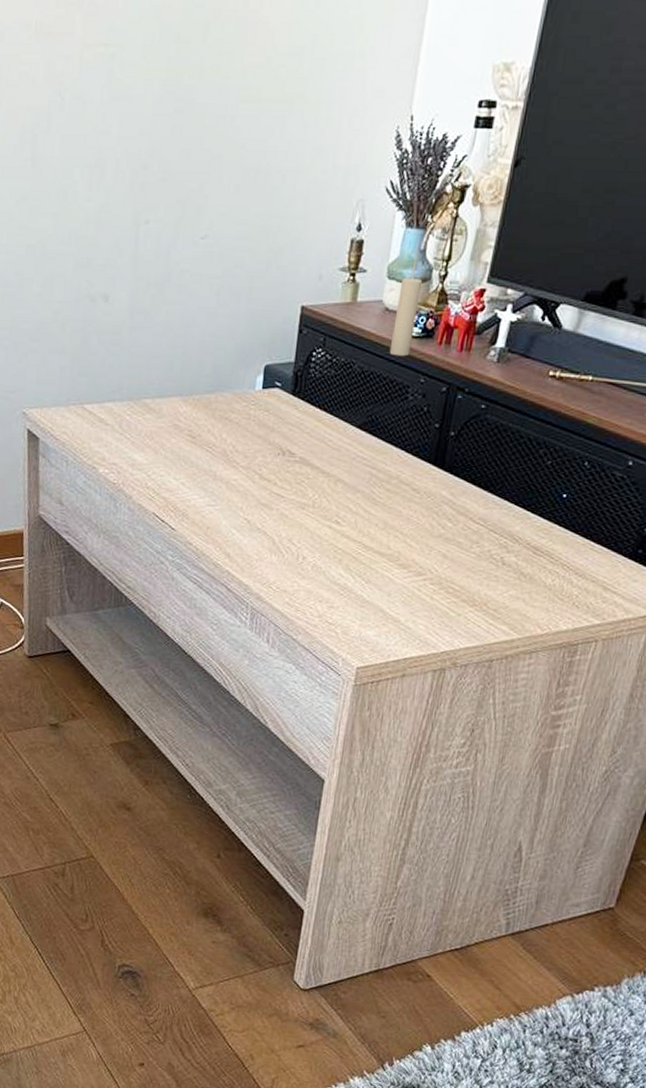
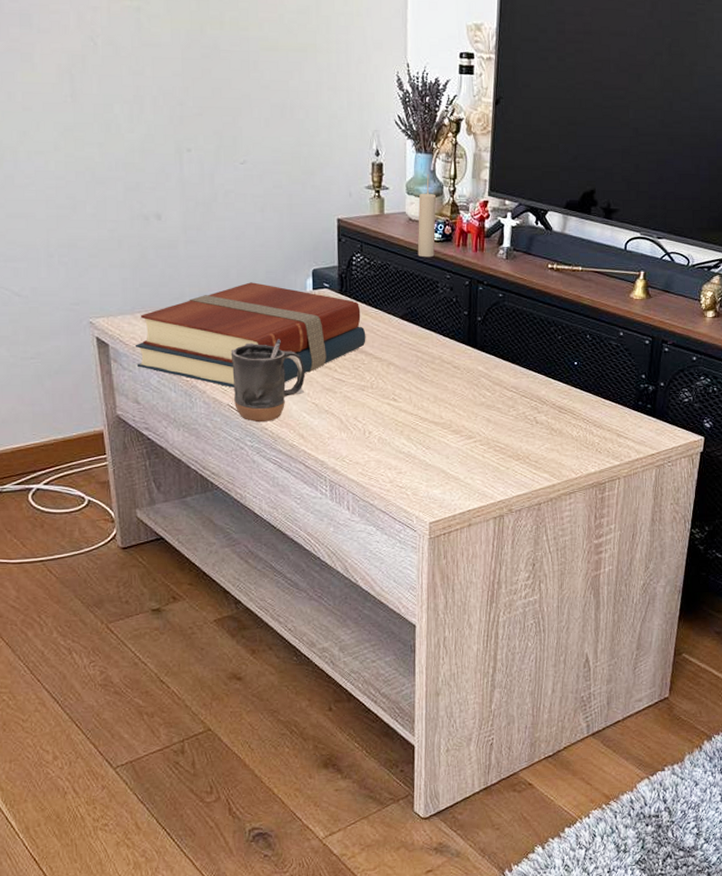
books: none [64,376,316,495] -> present [134,282,366,388]
mug: none [160,443,241,536] -> present [230,339,305,423]

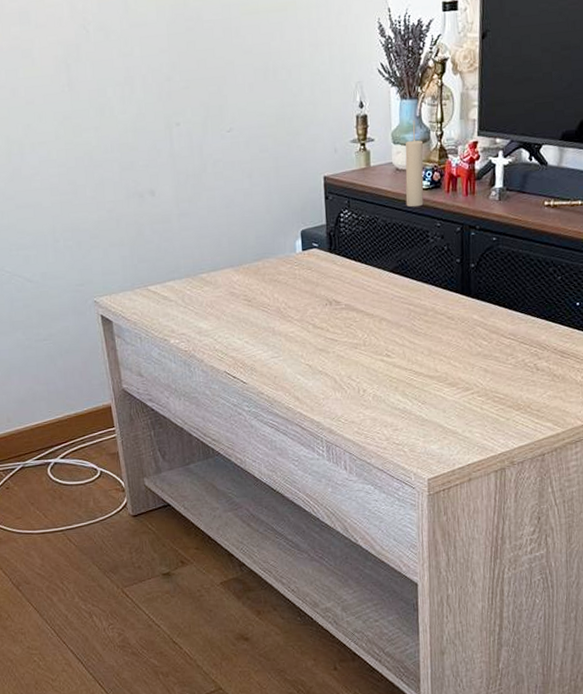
books: present [134,282,366,388] -> none [136,248,357,355]
mug: present [230,339,305,423] -> none [225,303,298,388]

